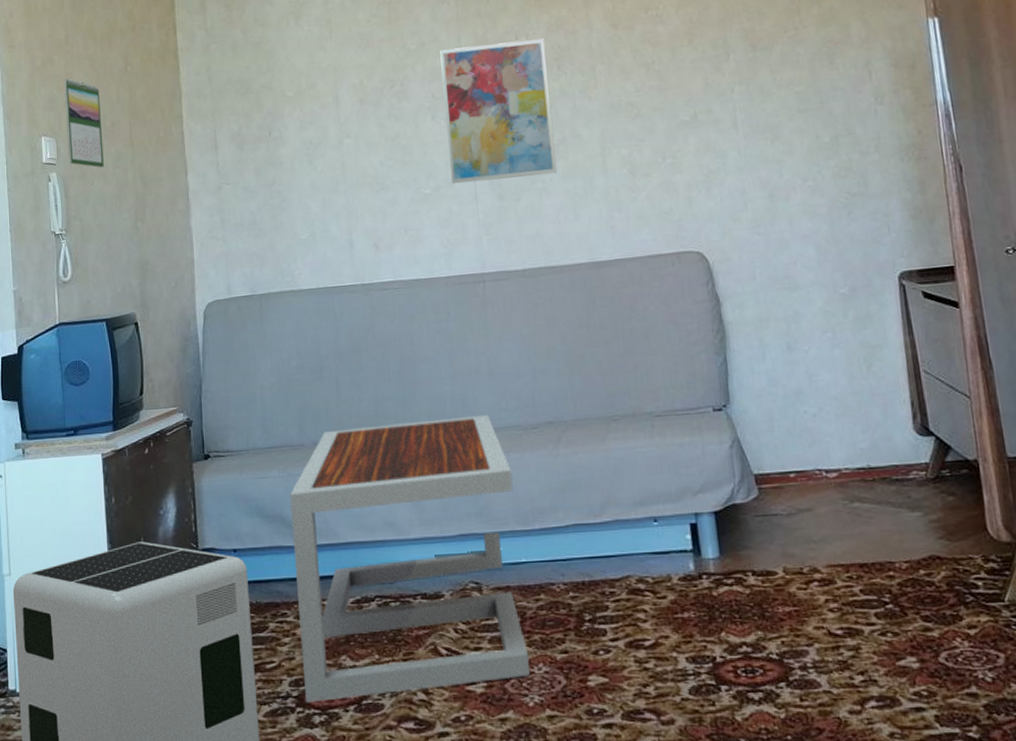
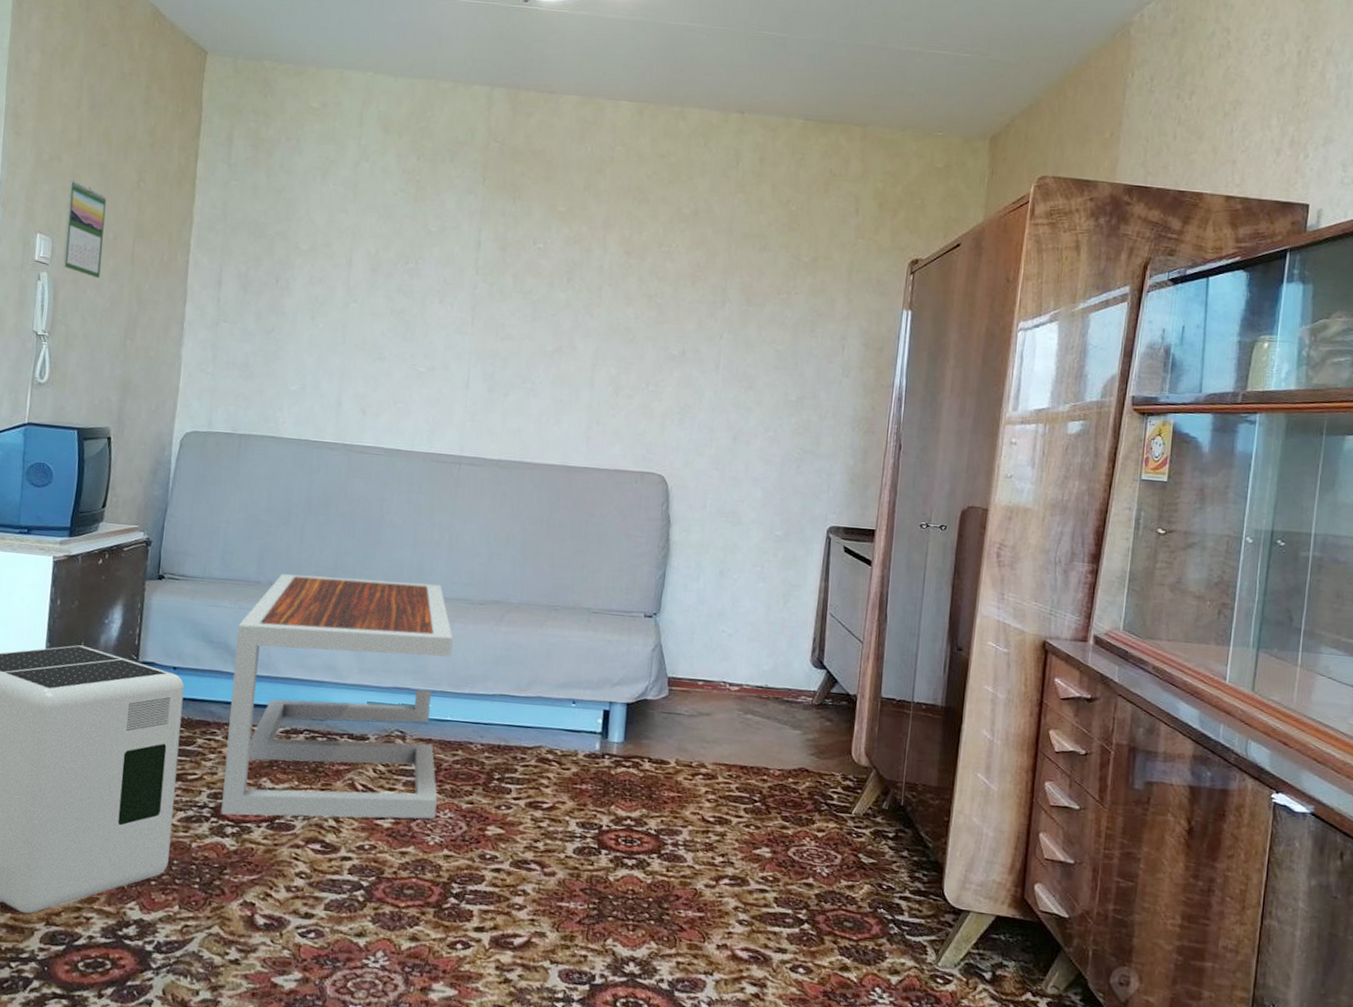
wall art: present [440,38,558,184] -> none [446,238,561,378]

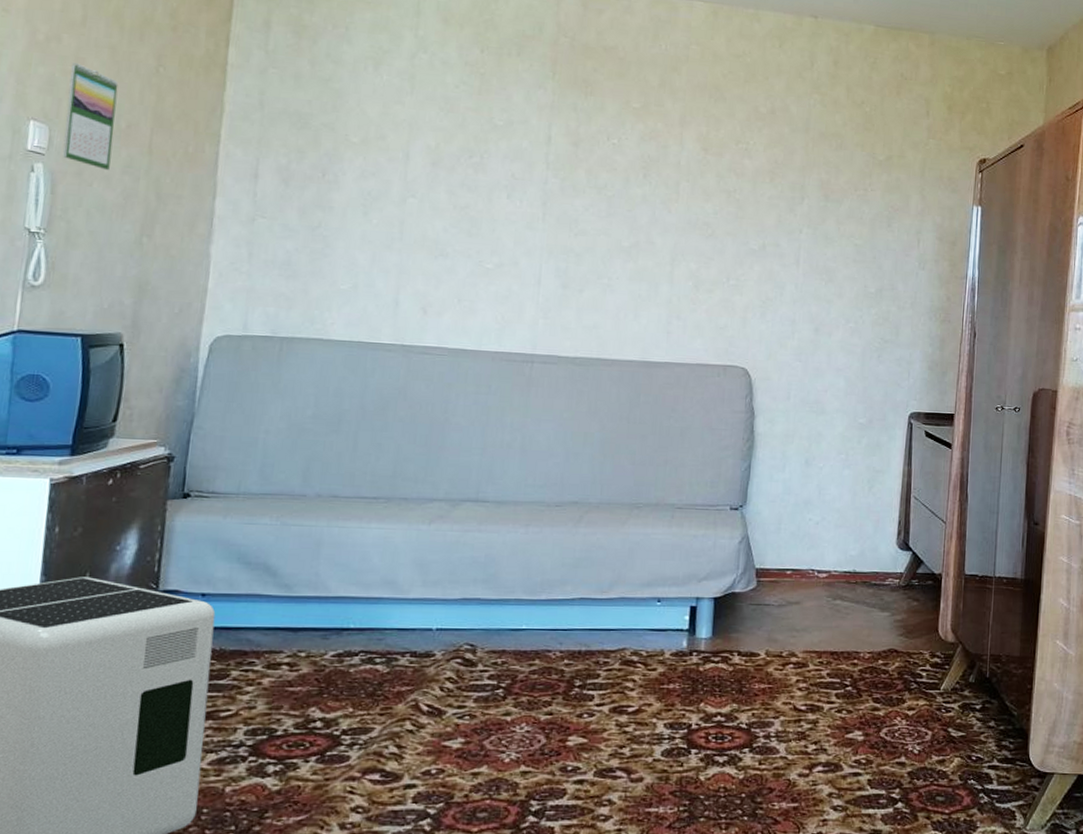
coffee table: present [221,573,453,819] -> none [261,484,528,752]

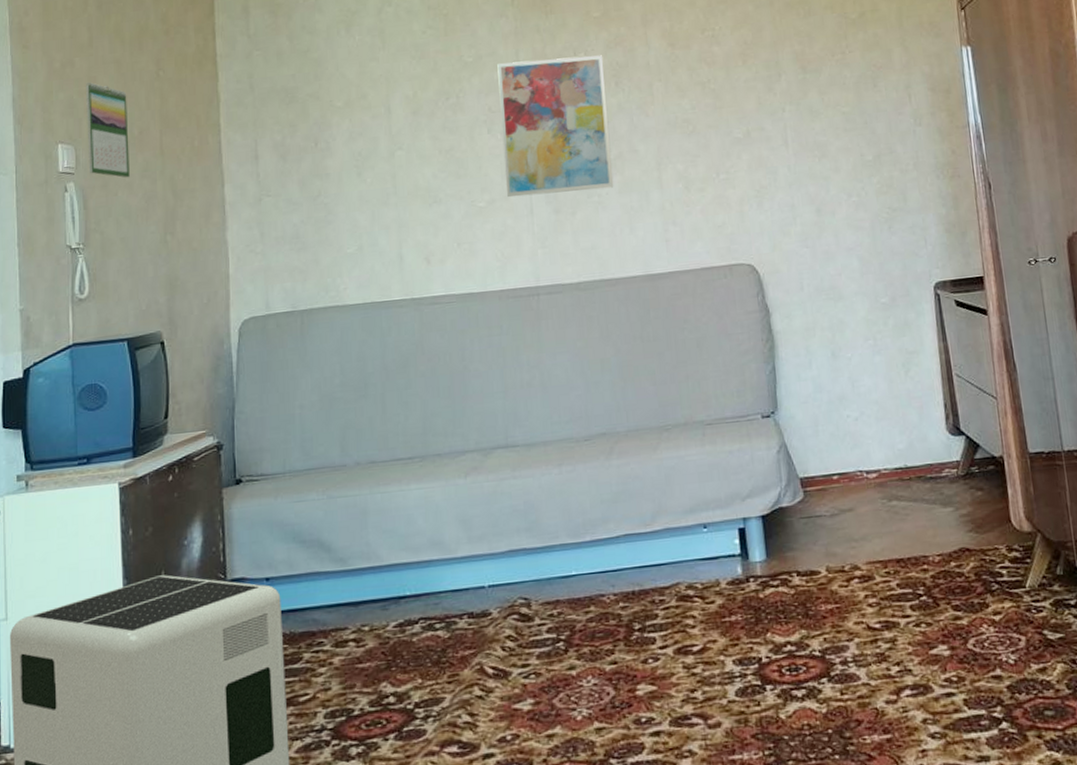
wall art: none [516,133,636,274] -> present [497,55,614,198]

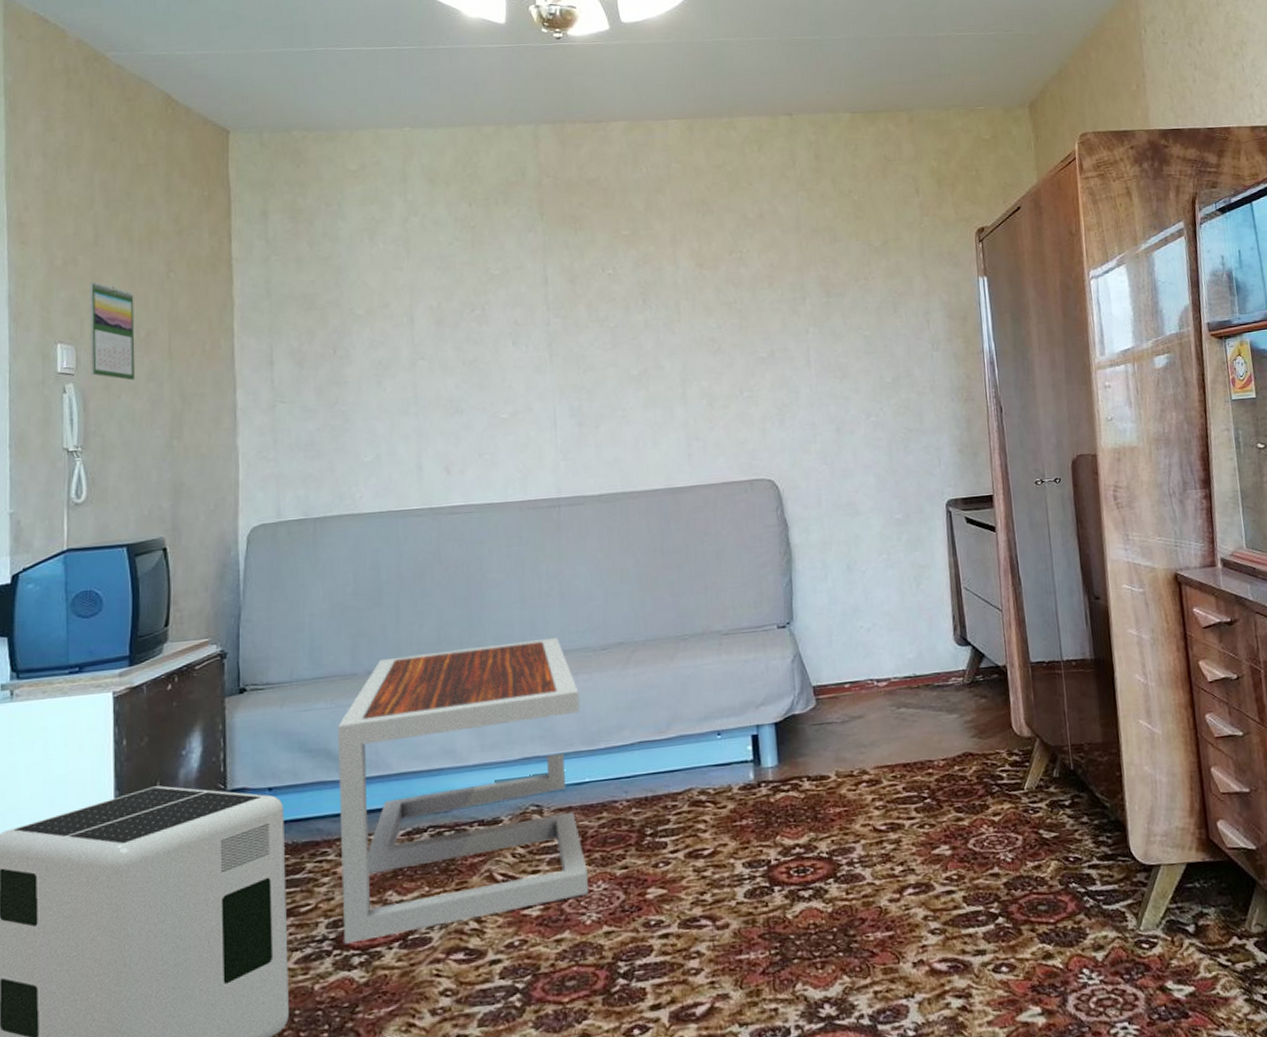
coffee table: none [330,428,578,735] -> present [338,637,588,944]
wall art: present [497,55,614,198] -> none [524,272,639,410]

